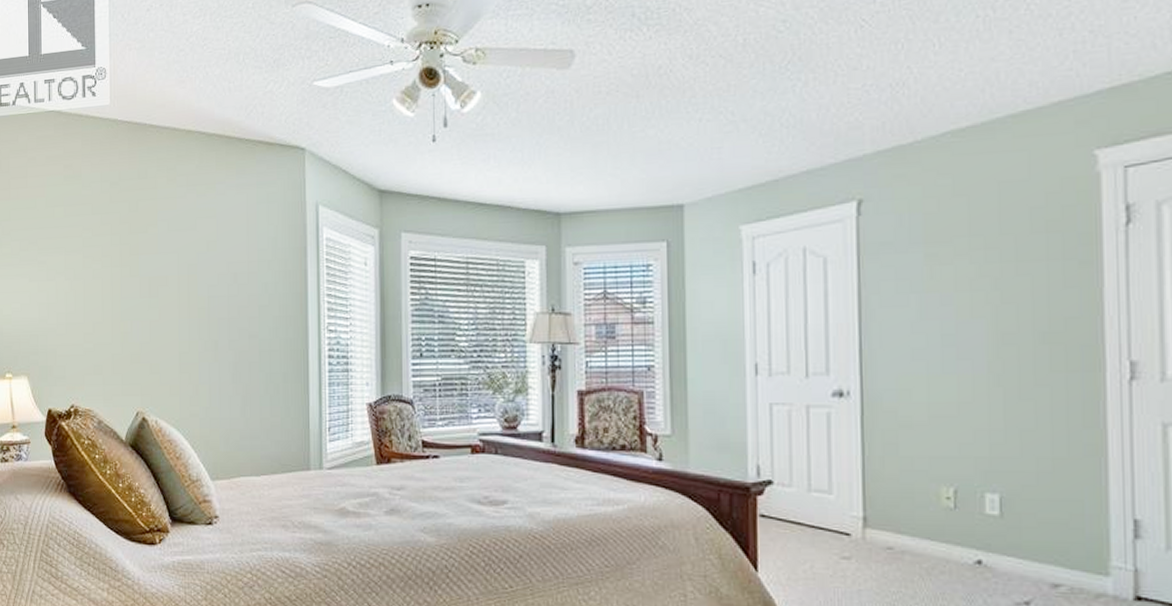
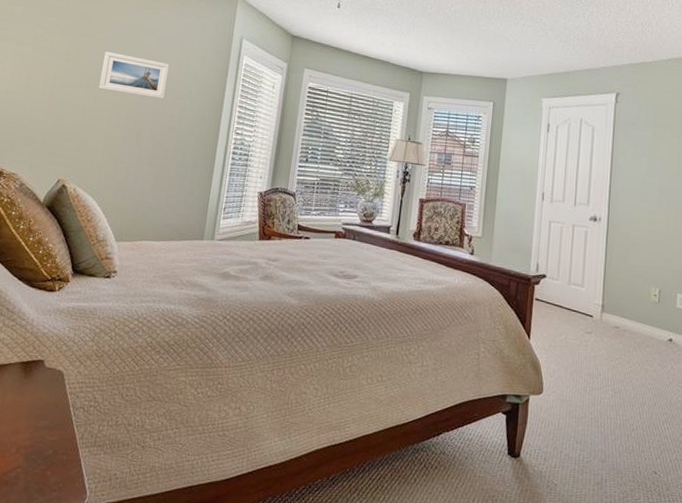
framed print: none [160,247,238,299] -> present [98,51,170,100]

